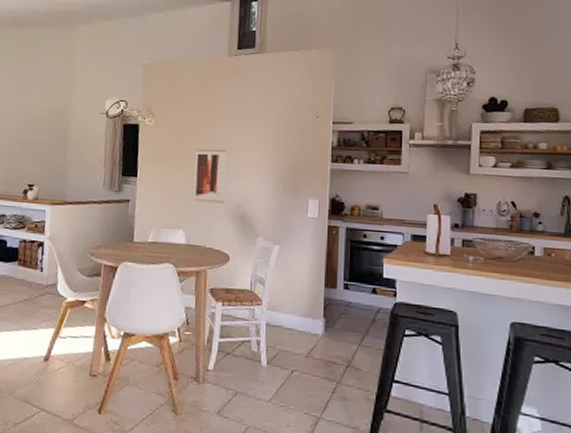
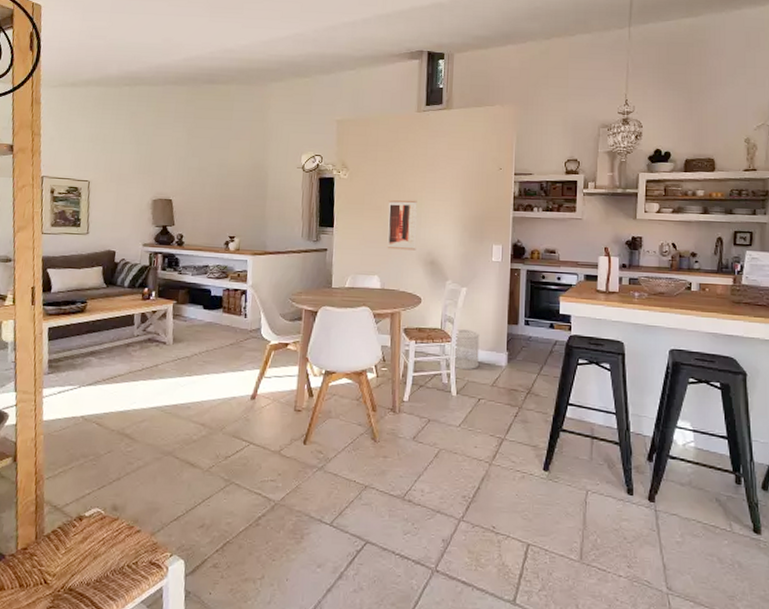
wastebasket: none [262,291,293,338] -> present [452,329,480,370]

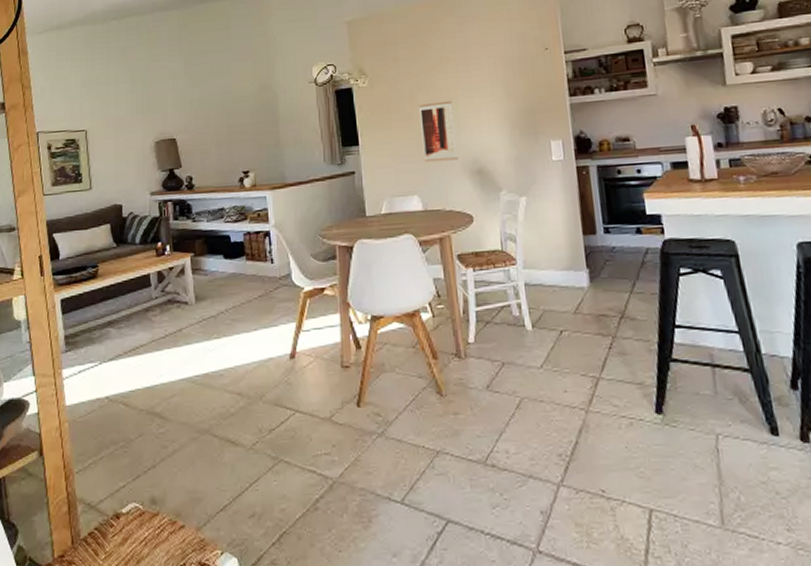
wastebasket: present [452,329,480,370] -> none [519,246,554,297]

